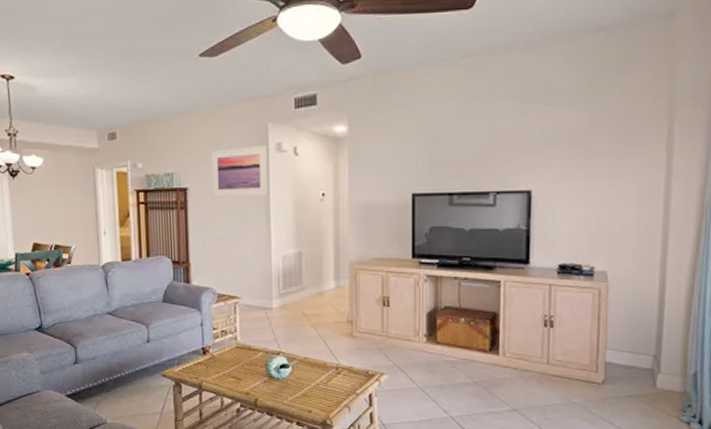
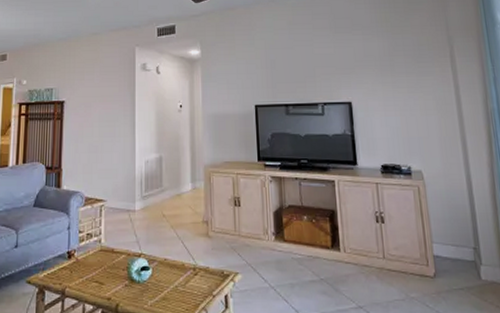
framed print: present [212,145,267,197] -> none [86,65,133,109]

